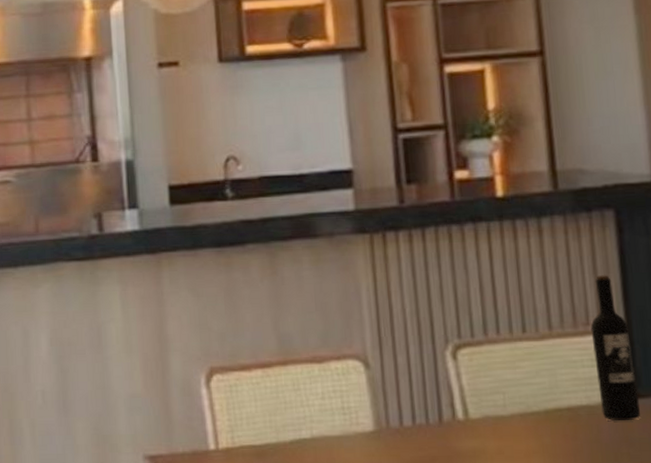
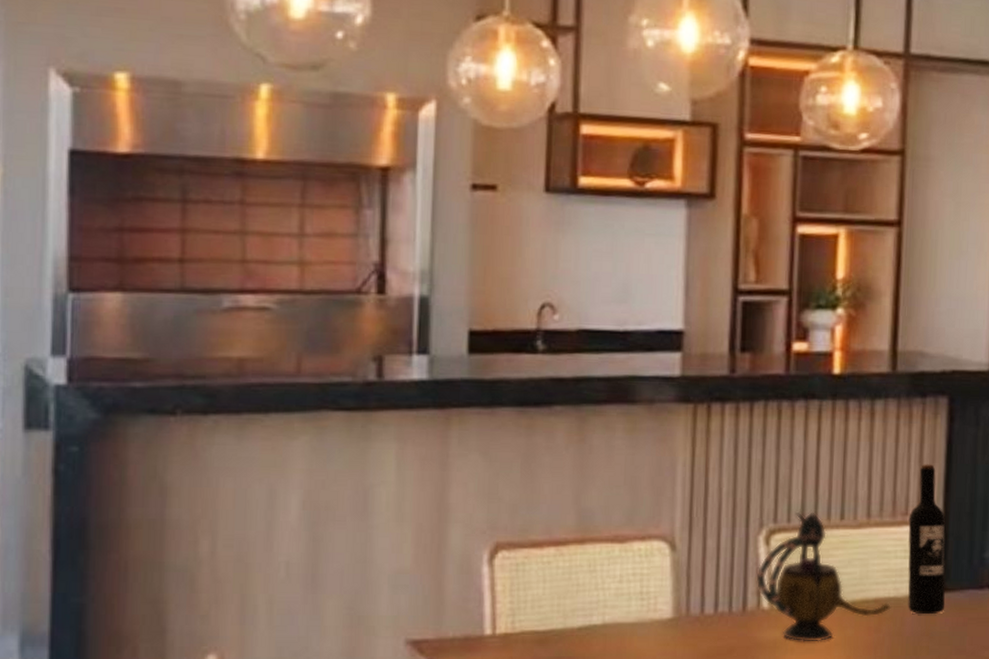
teapot: none [448,326,585,451] -> present [756,511,891,642]

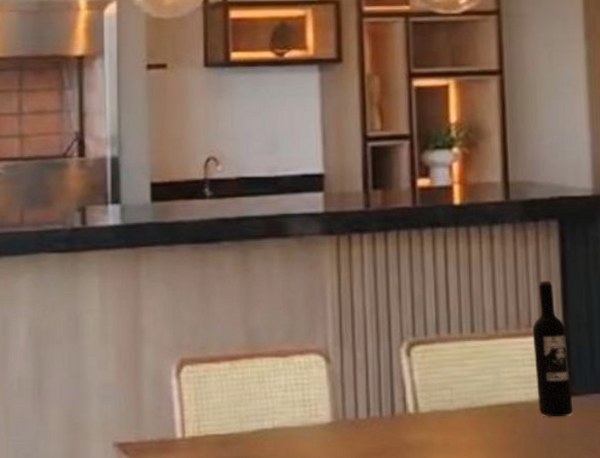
teapot: present [756,511,891,642] -> none [401,326,524,443]

